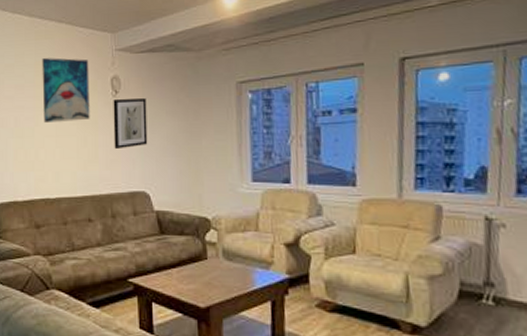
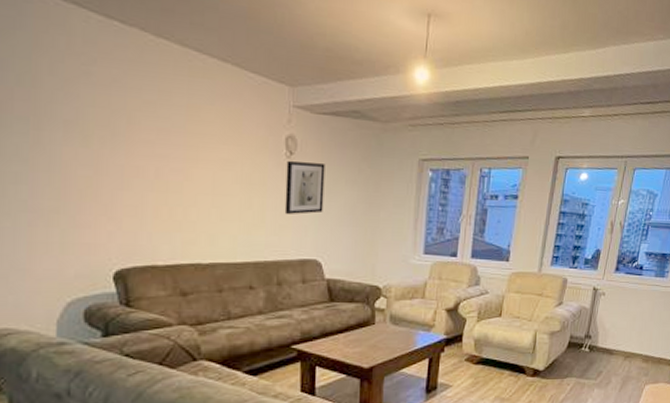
wall art: present [42,58,90,122] -> none [196,101,260,180]

